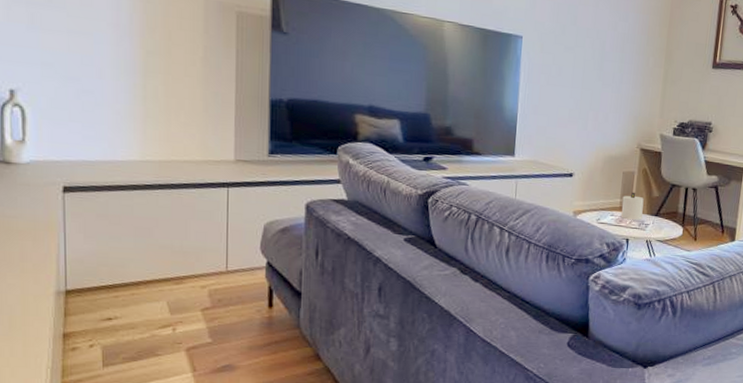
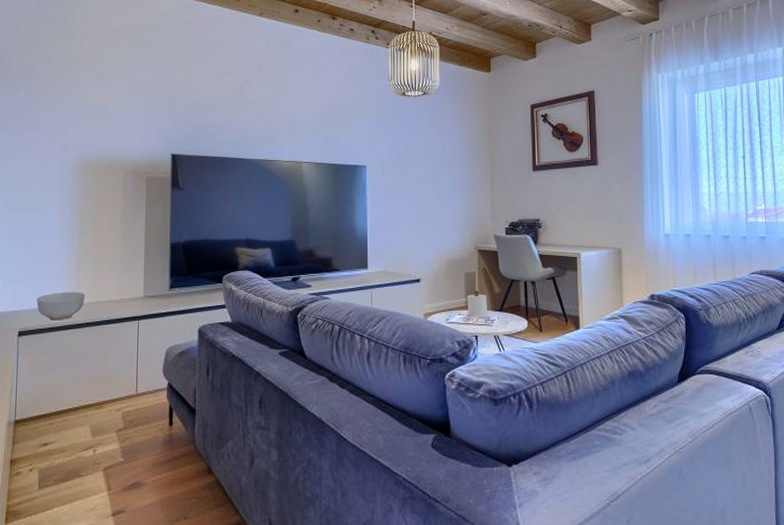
bowl: none [87,144,156,178] -> present [37,292,86,320]

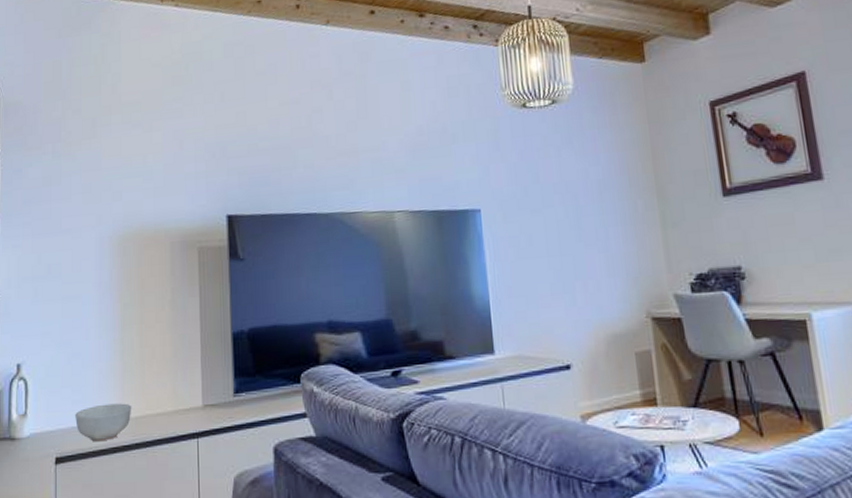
candle: present [467,290,488,318] -> none [642,377,677,418]

